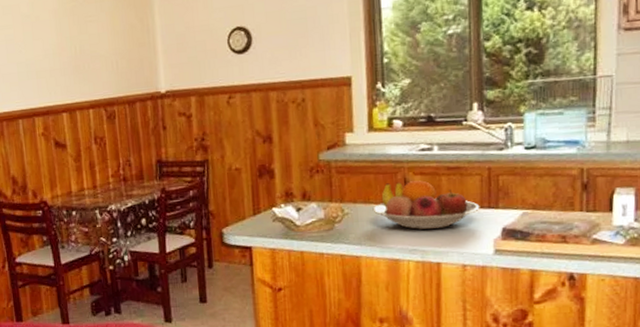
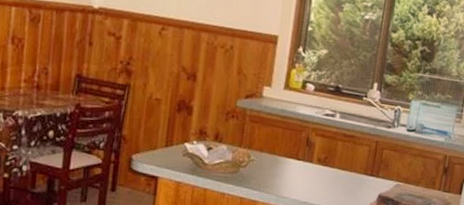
fruit bowl: present [373,180,480,230] -> none [275,139,365,187]

